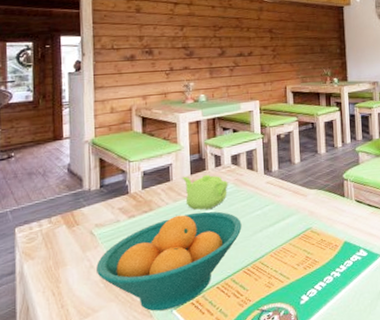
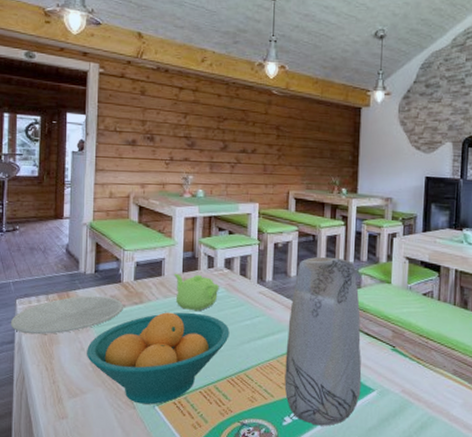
plate: none [9,210,132,262] -> present [10,295,123,335]
vase: none [297,140,369,299] -> present [284,256,362,426]

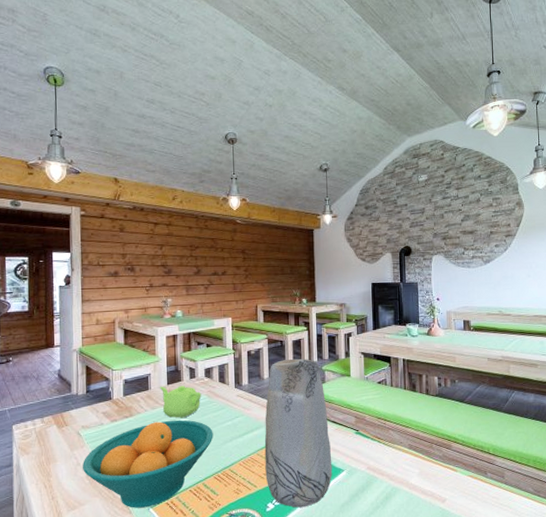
plate: present [10,295,123,335] -> none [8,413,115,456]

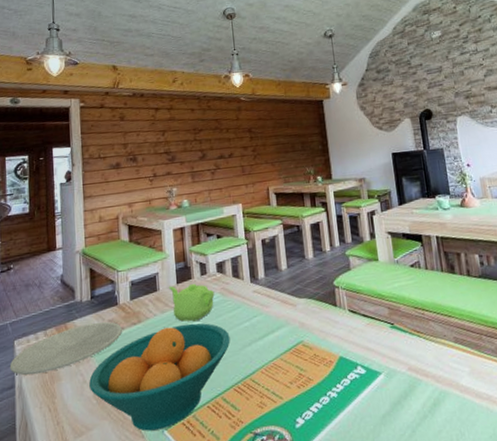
plate: none [8,413,115,456] -> present [9,322,122,375]
vase: present [264,358,332,508] -> none [286,244,369,422]

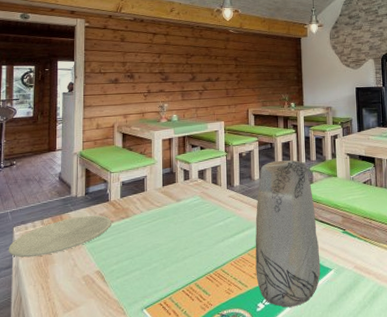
fruit bowl: present [89,323,230,431] -> none [80,220,206,309]
teapot: present [168,283,215,322] -> none [155,186,195,219]
vase: none [286,244,369,422] -> present [255,160,321,308]

